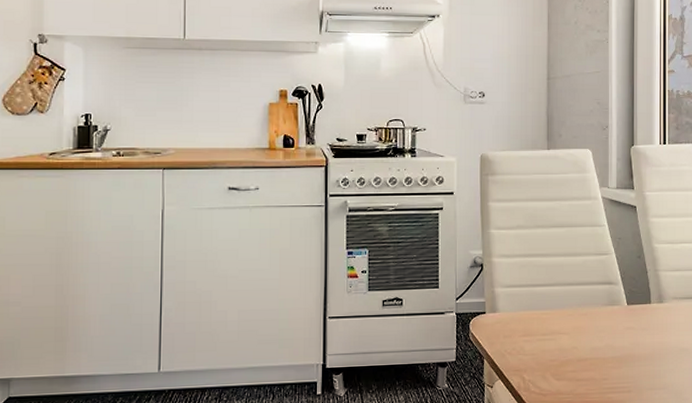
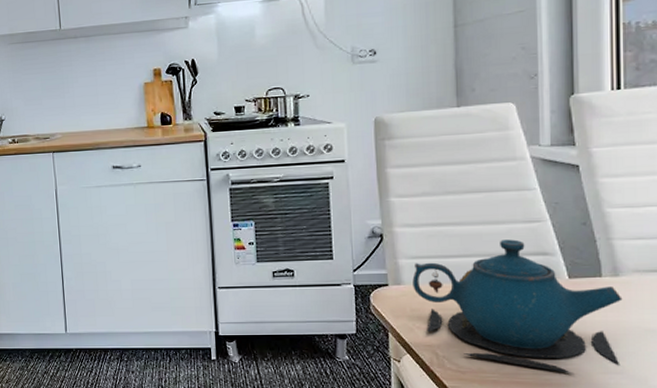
teapot: none [506,270,665,392] -> present [412,239,623,375]

